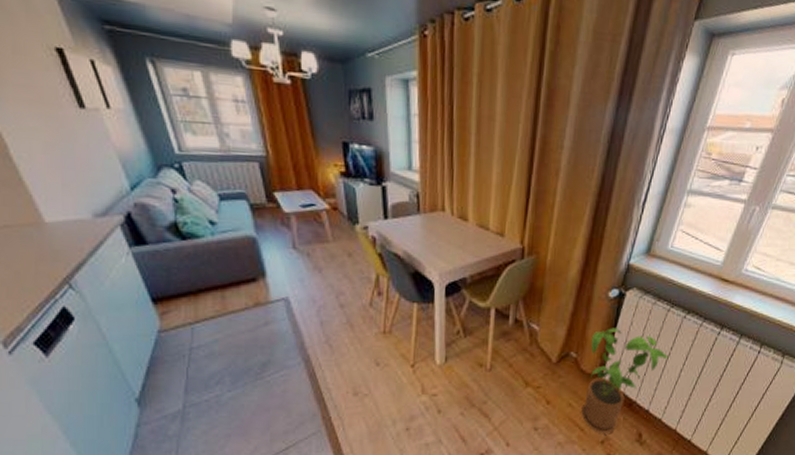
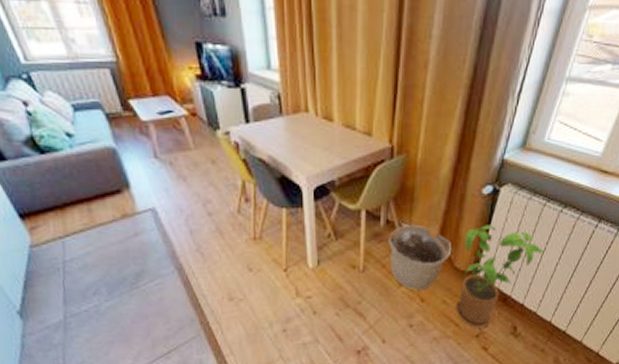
basket: none [515,324,579,392] -> present [387,224,452,290]

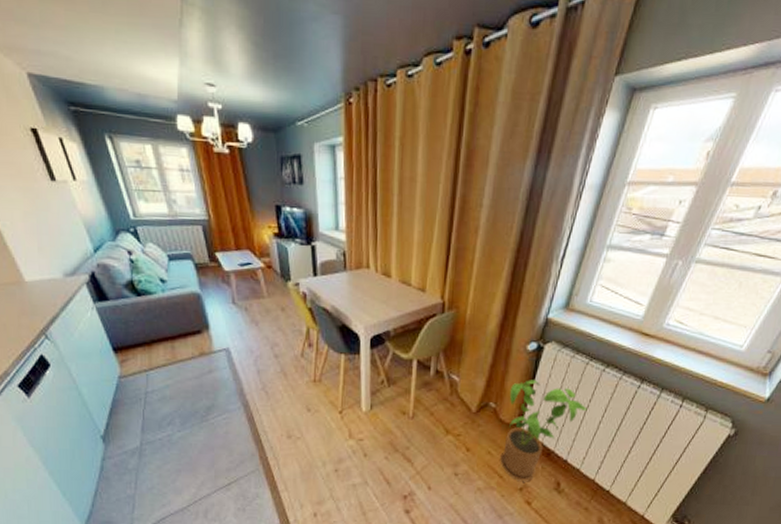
basket: present [387,224,452,290] -> none [436,375,498,440]

